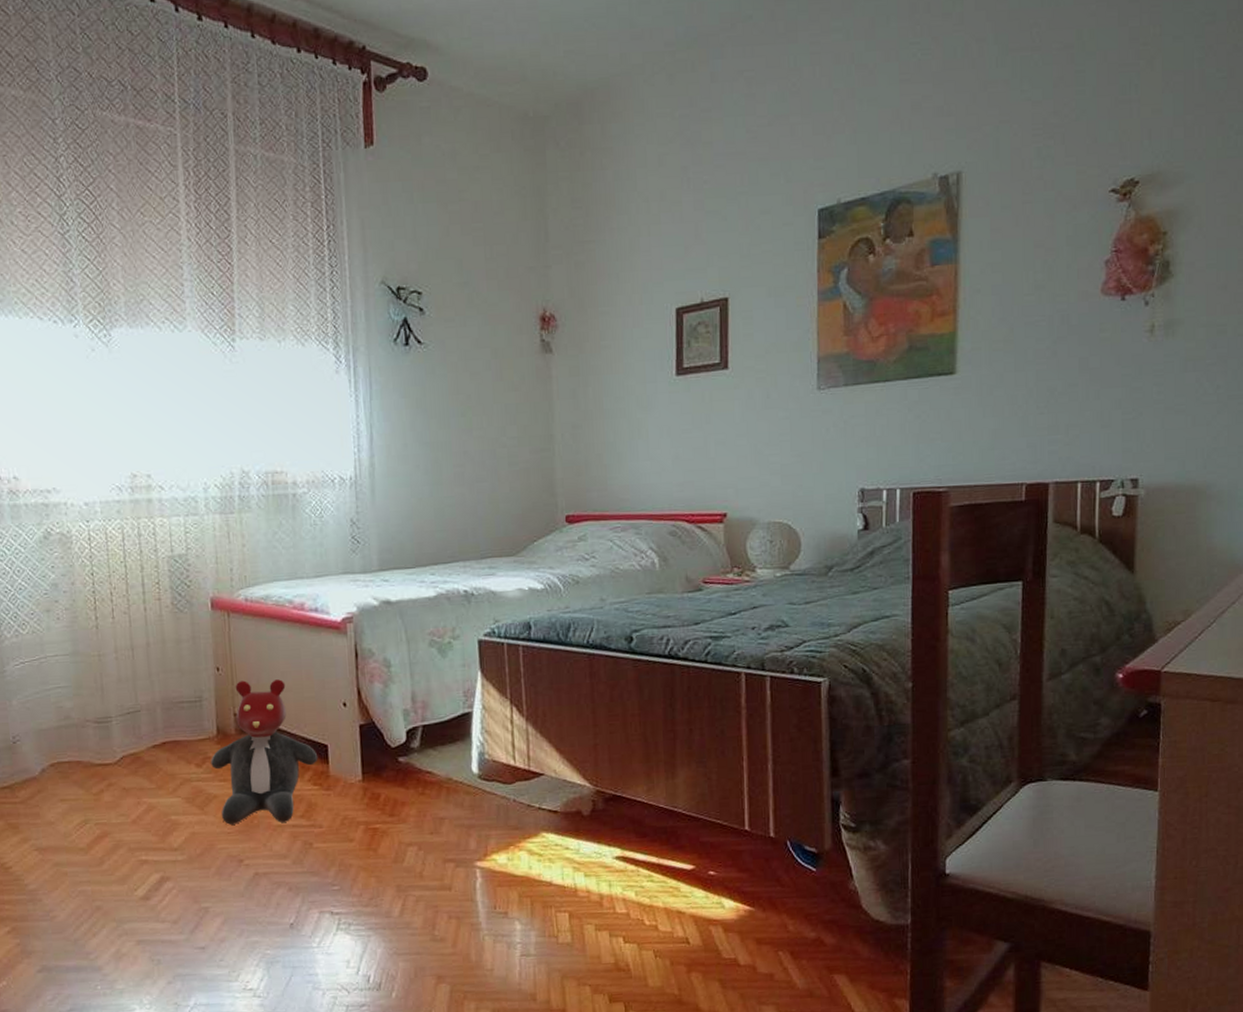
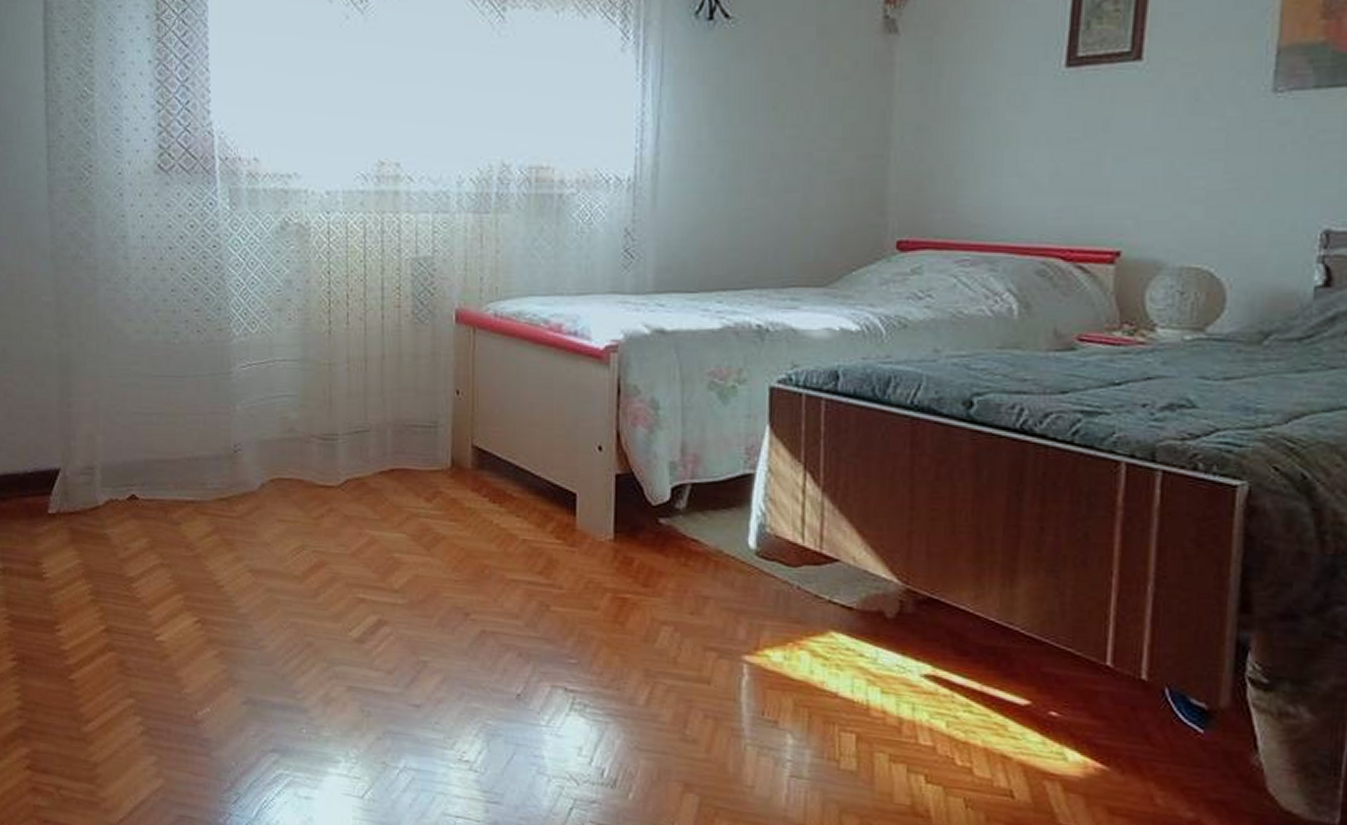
teddy bear: present [211,679,318,825] -> none [442,408,564,577]

